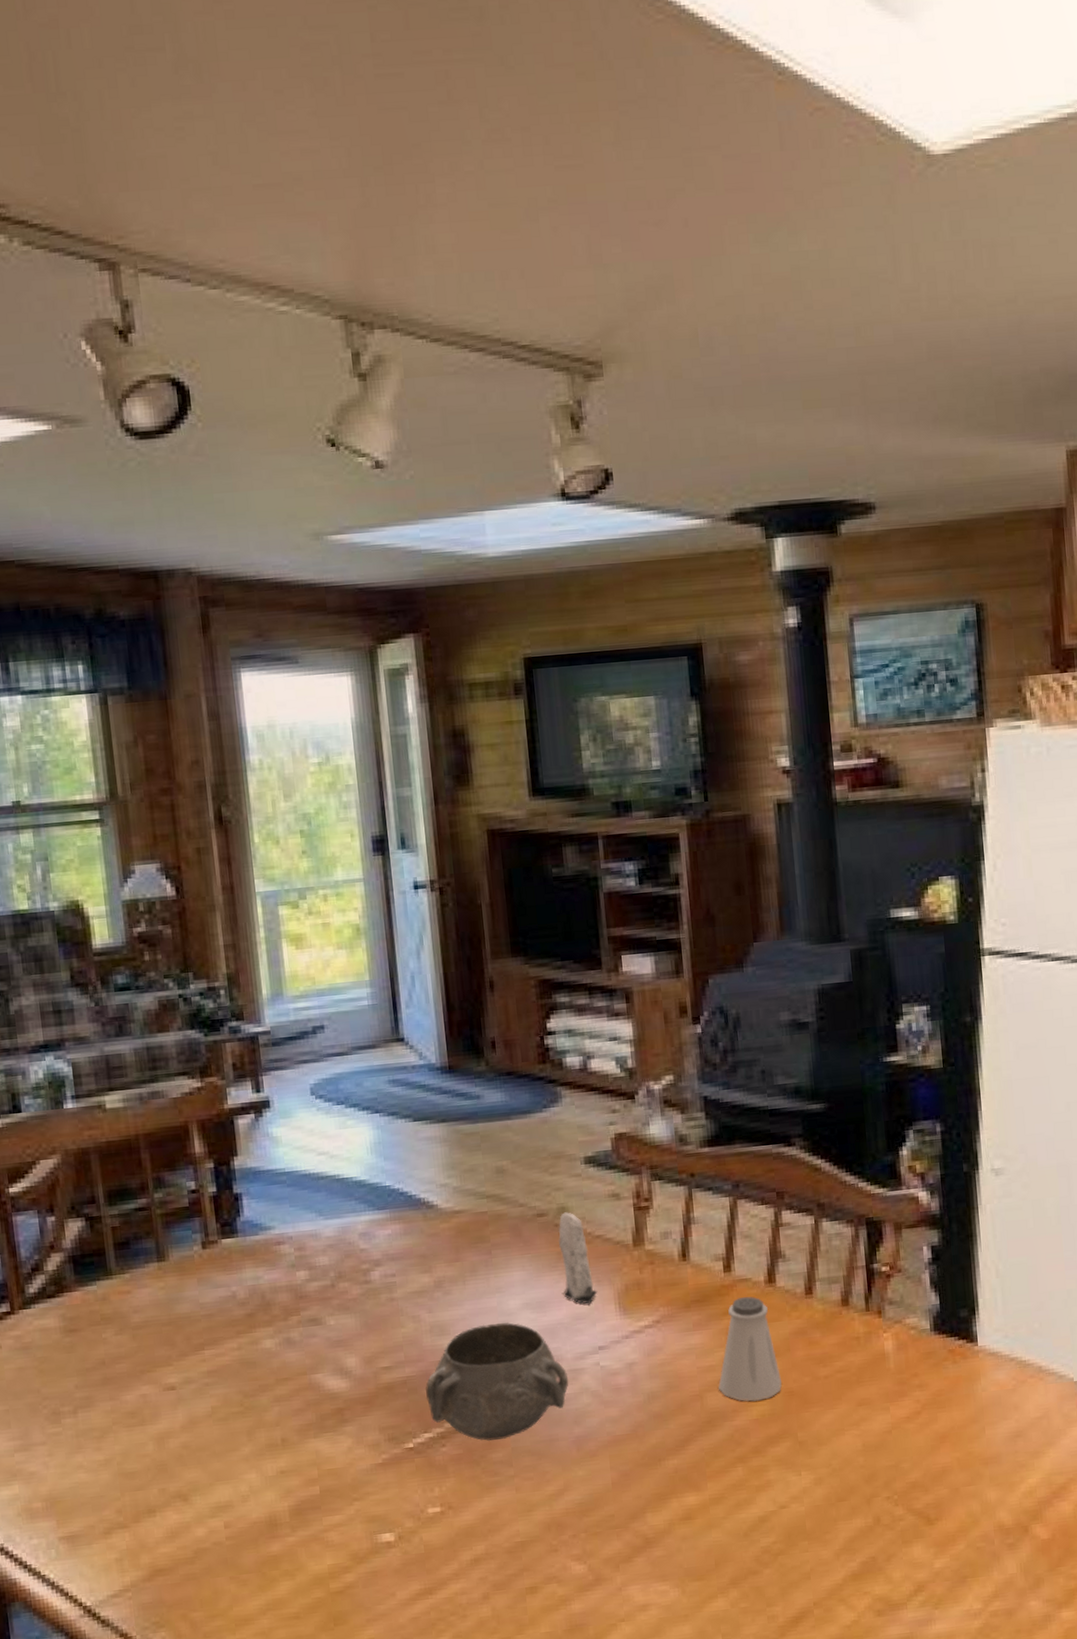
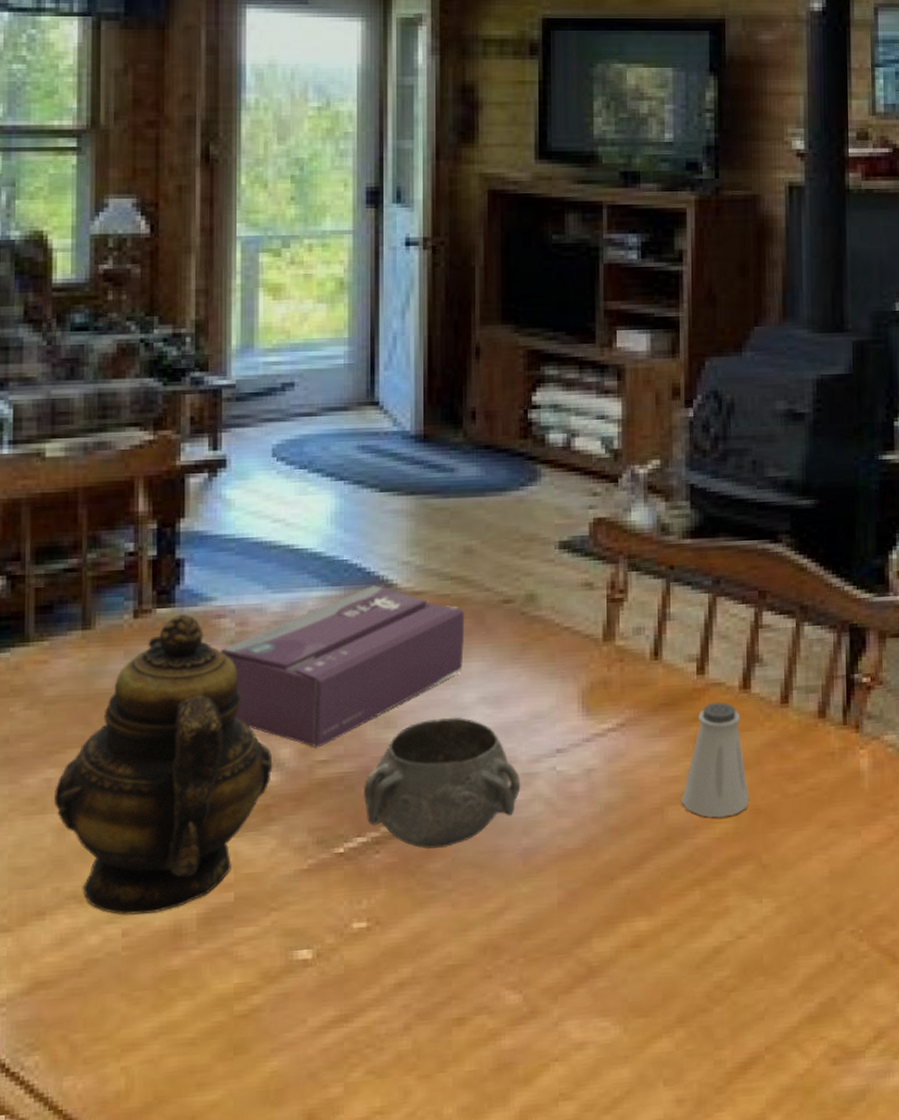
teapot: none [150,1243,342,1510] -> present [53,614,273,915]
tissue box: none [283,1206,505,1356] -> present [220,584,465,748]
candle: present [558,1212,598,1304] -> none [523,600,561,702]

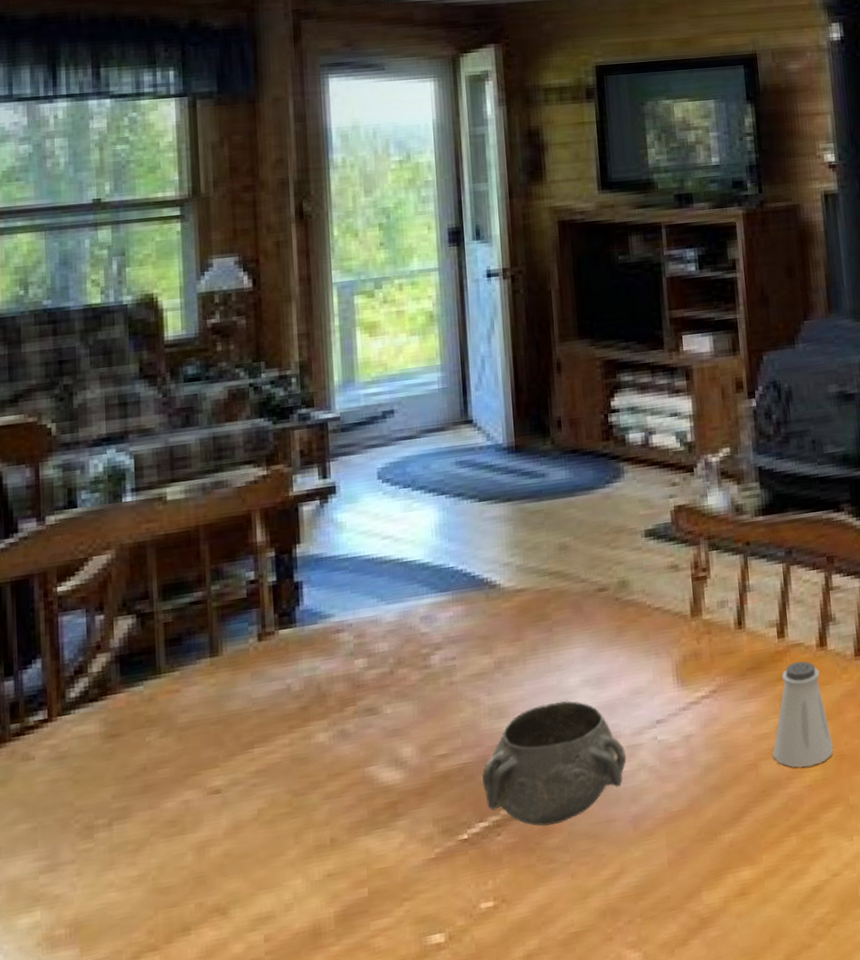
teapot: present [53,614,273,915] -> none [192,632,397,922]
tissue box: present [220,584,465,748] -> none [340,587,566,744]

